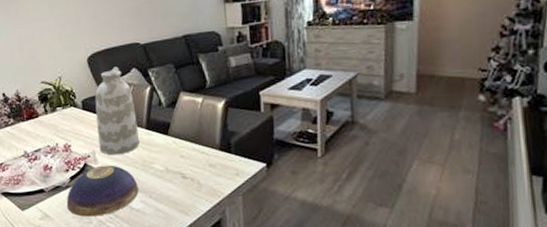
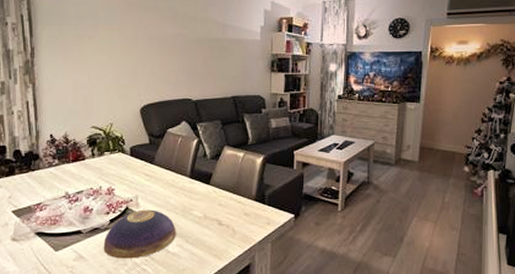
vase: present [94,66,139,156] -> none [143,118,182,201]

